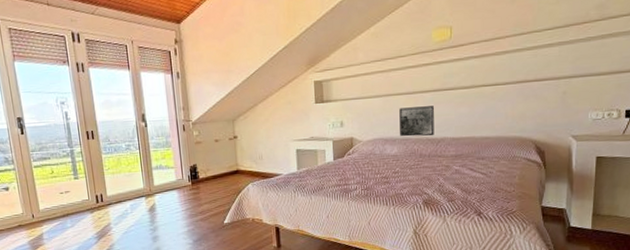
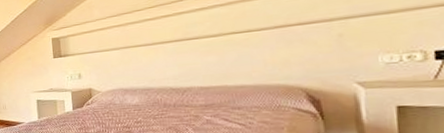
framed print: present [399,106,434,137] -> none [138,56,179,87]

